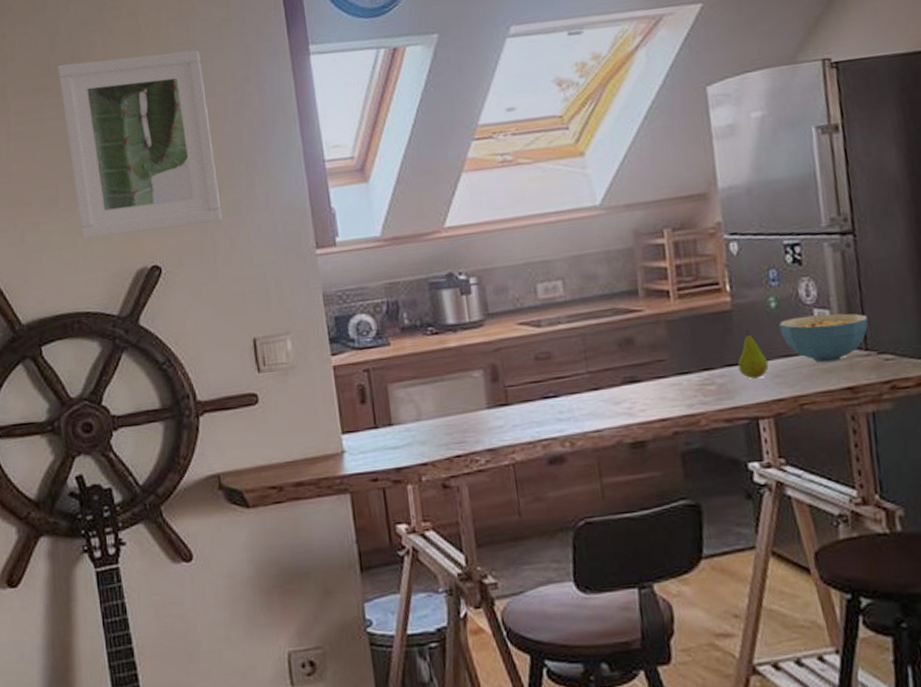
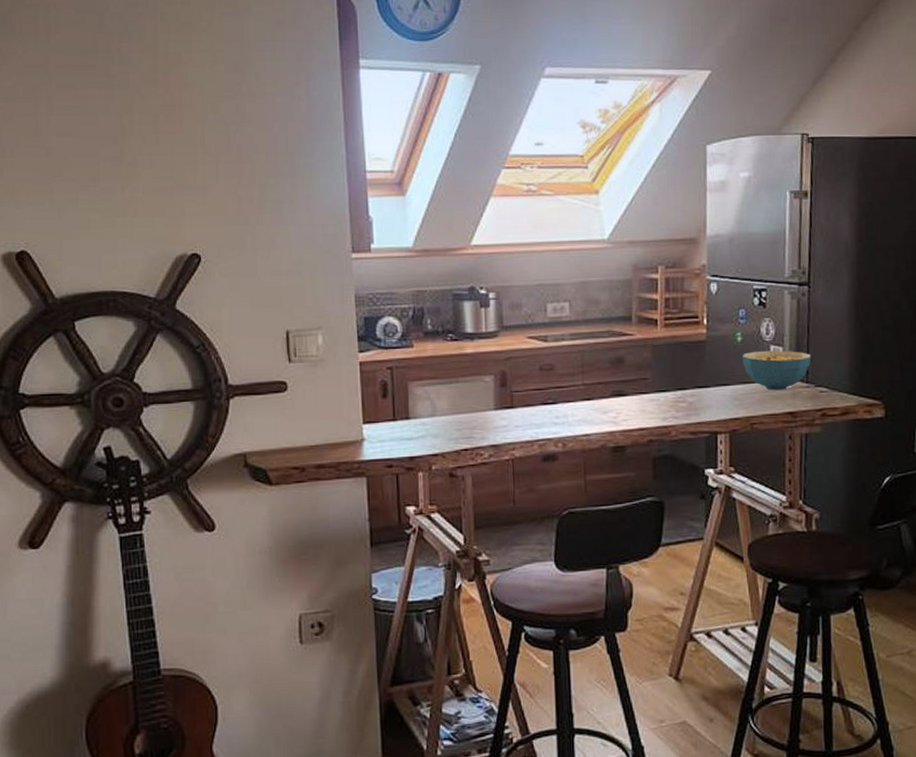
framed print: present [57,50,222,239] -> none [105,44,264,220]
fruit: present [738,329,769,379] -> none [706,358,730,400]

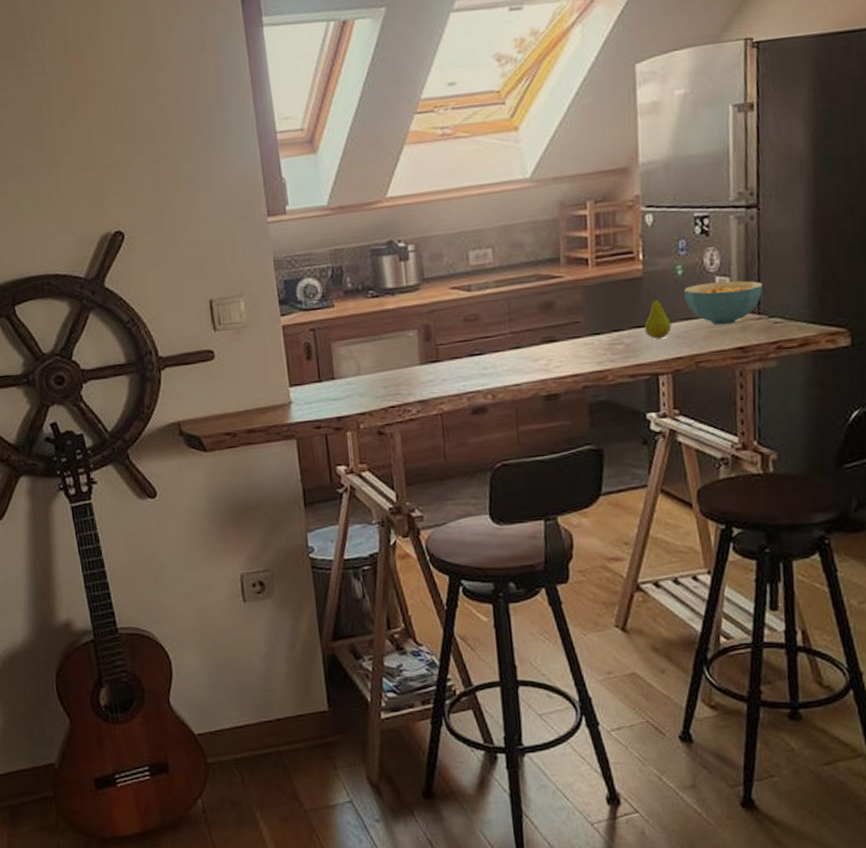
fruit: none [706,358,730,400] -> present [645,295,672,340]

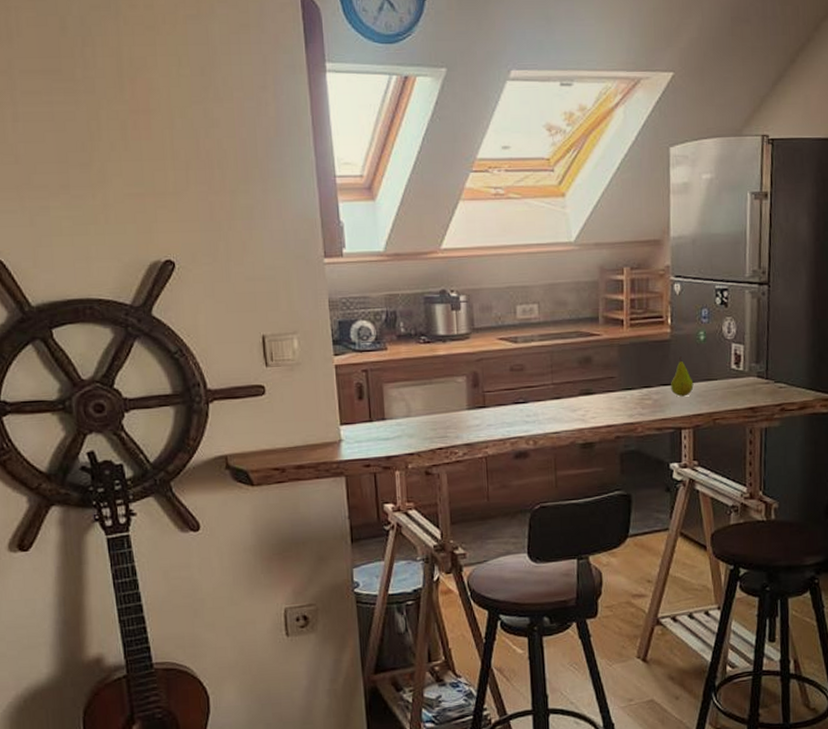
cereal bowl: present [683,280,763,325] -> none [704,348,771,387]

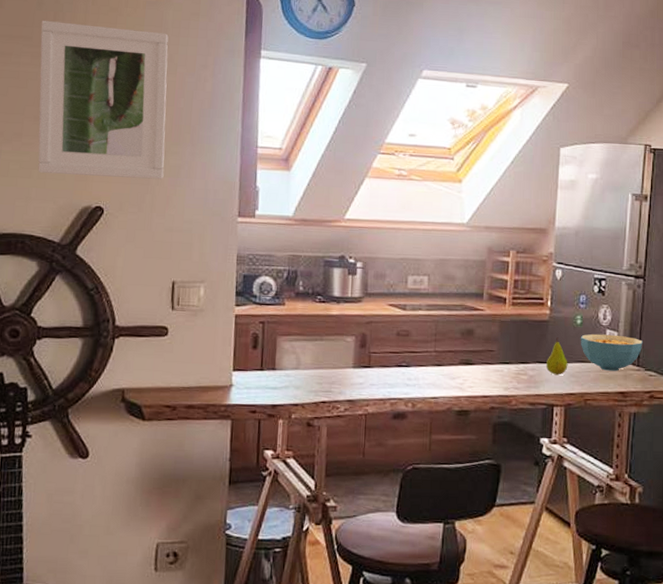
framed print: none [68,48,236,228] -> present [38,21,169,180]
cereal bowl: none [704,348,771,387] -> present [580,333,643,371]

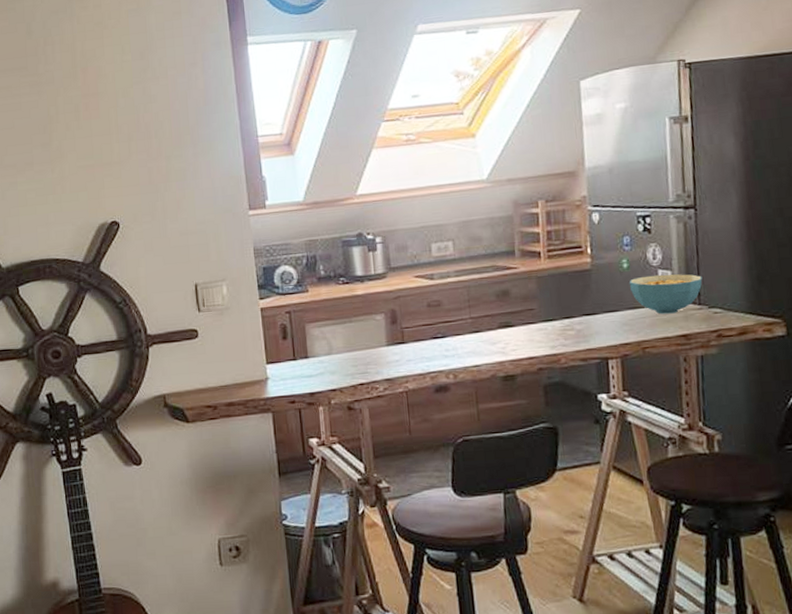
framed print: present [38,21,169,180] -> none [33,38,171,197]
fruit: present [546,337,568,376] -> none [594,286,619,326]

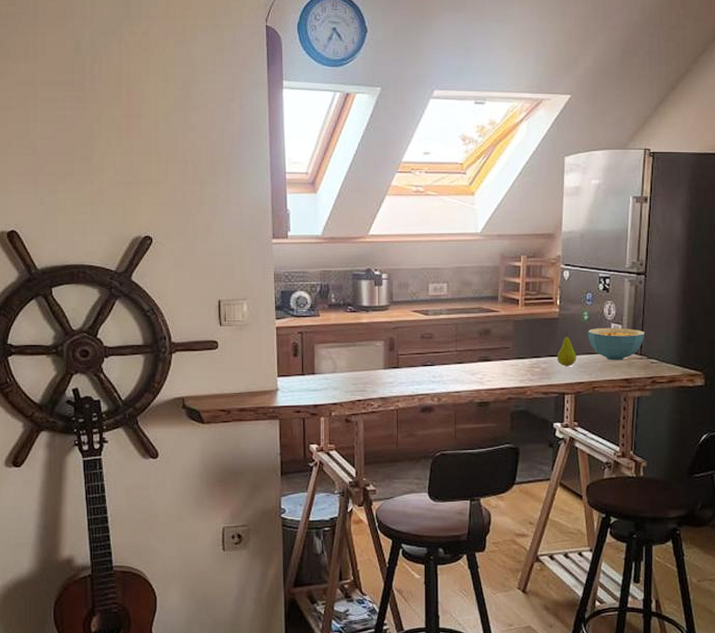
fruit: none [594,286,619,326] -> present [557,333,577,367]

